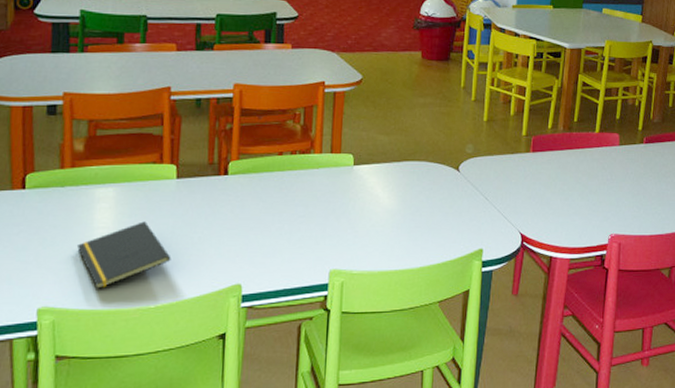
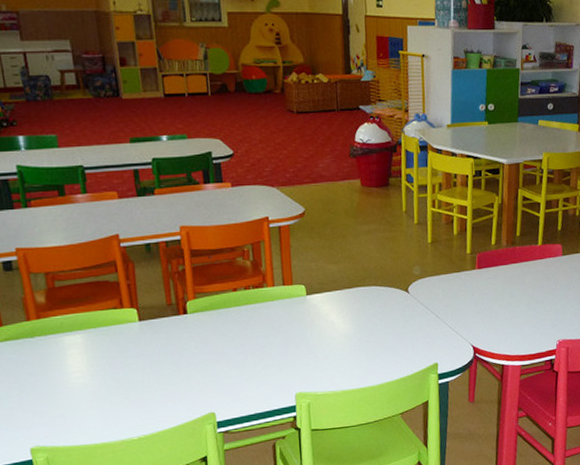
notepad: present [76,221,171,289] -> none [55,363,146,427]

